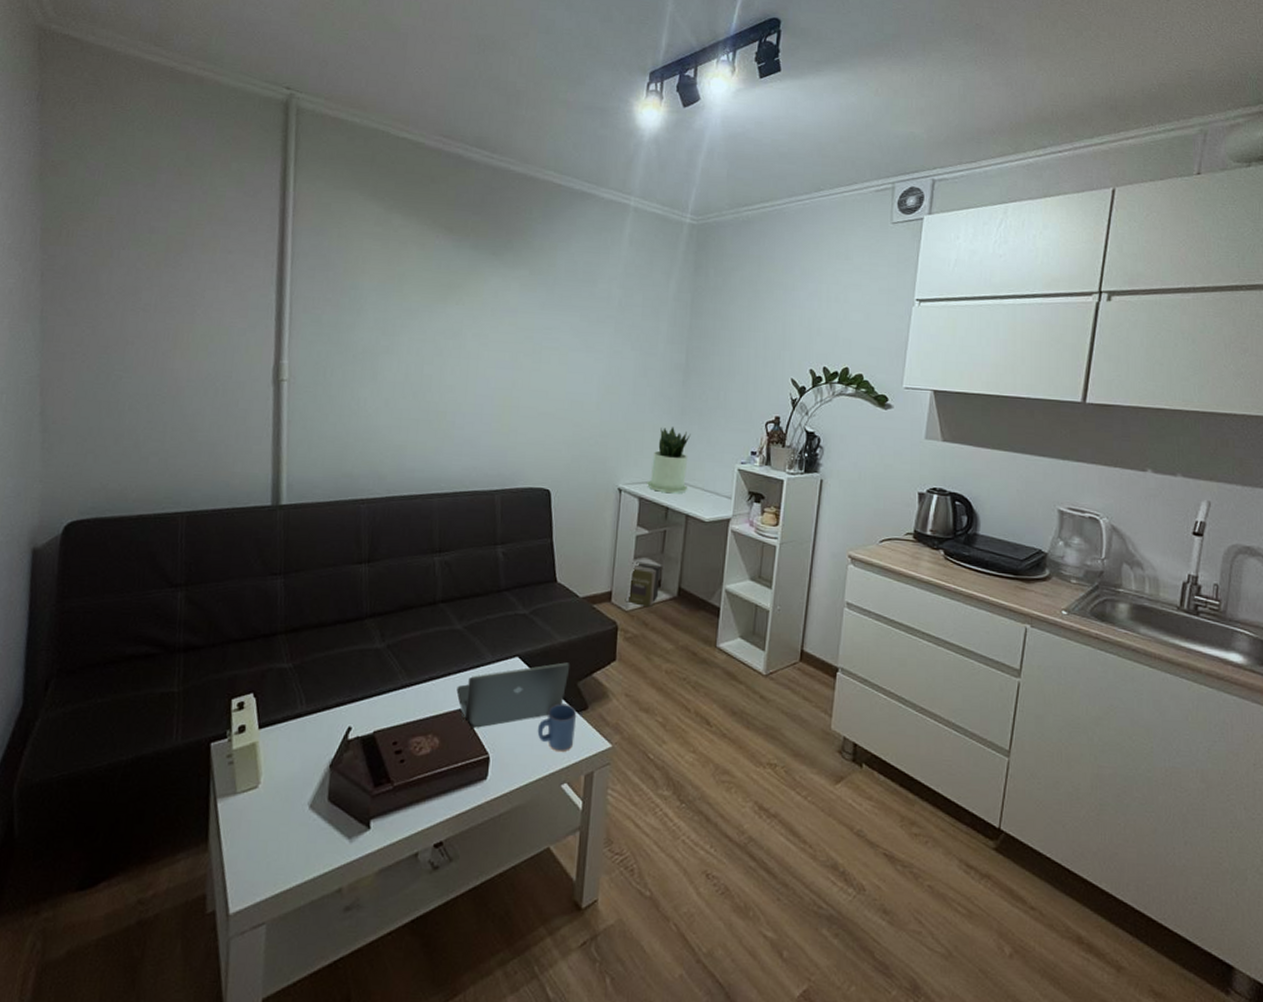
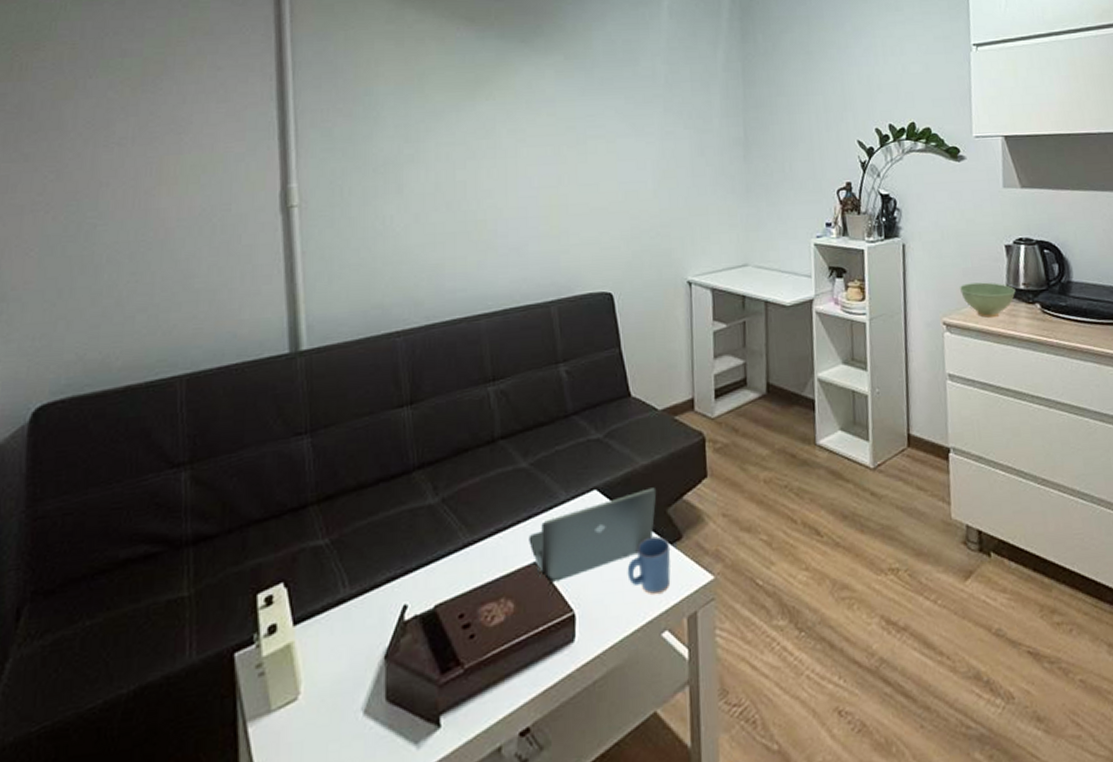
books: present [625,561,660,608] -> none [709,360,746,411]
planter: present [646,427,691,494] -> none [717,207,764,280]
bowl: none [868,523,922,557] -> present [959,282,1016,318]

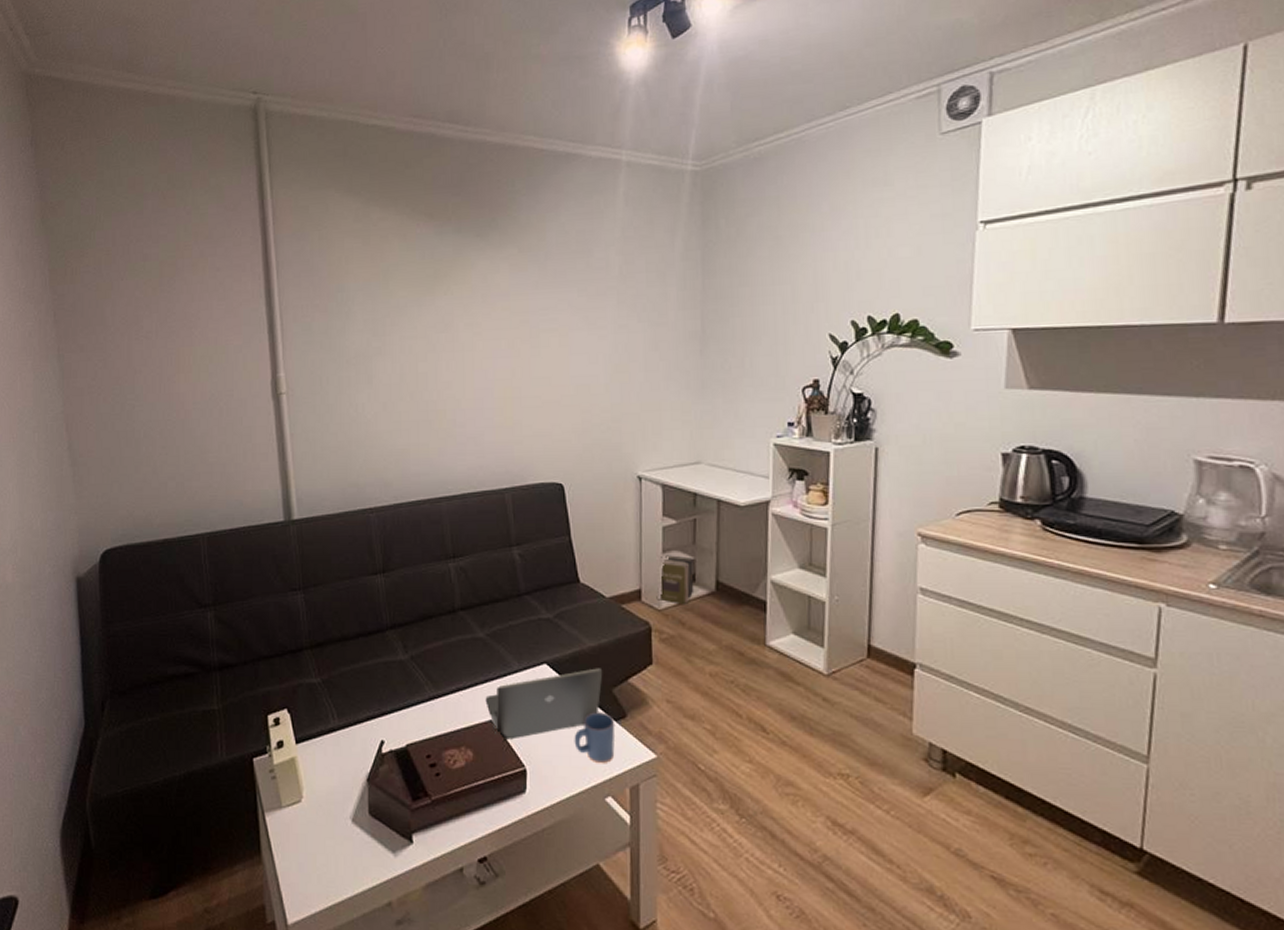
books: none [709,360,746,411] -> present [656,555,694,605]
bowl: present [959,282,1016,318] -> none [940,493,1011,531]

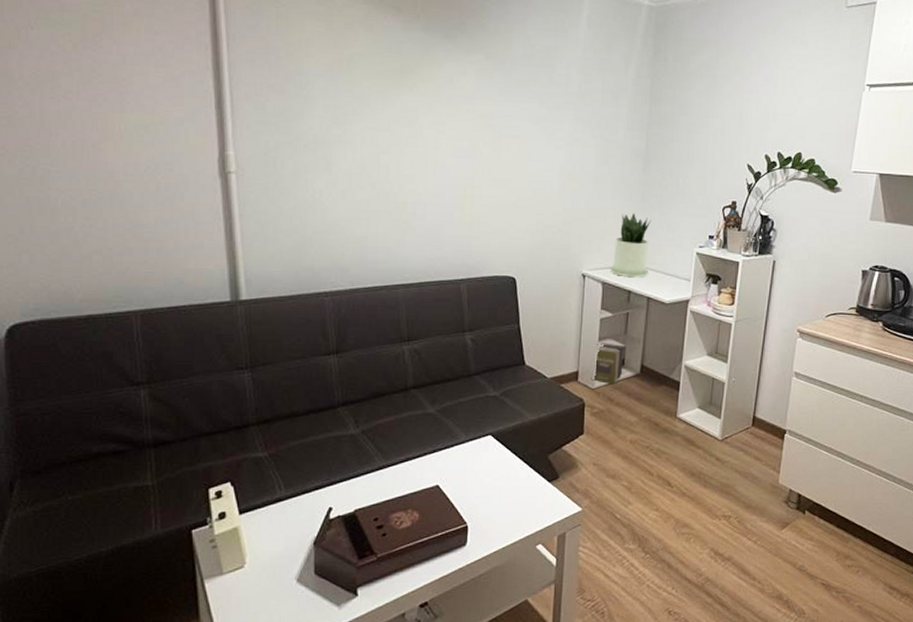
laptop: present [485,668,603,741] -> none [433,438,541,503]
mug: present [574,712,615,763] -> none [512,475,549,517]
planter: none [668,403,717,478] -> present [609,213,651,278]

